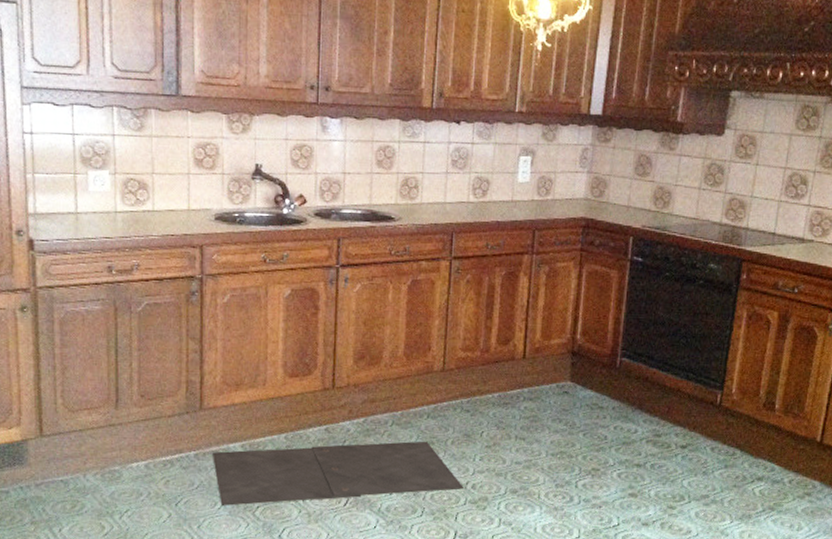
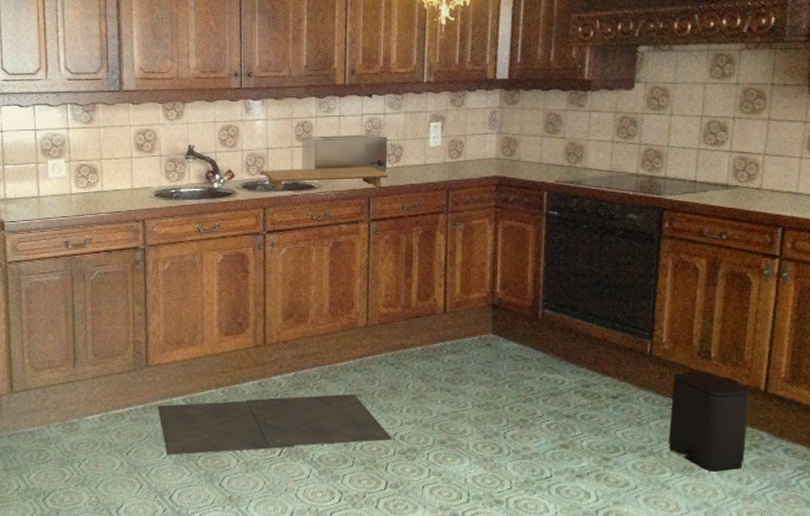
cutting board: none [335,197,473,222] -> present [260,166,388,190]
toaster: none [381,162,475,207] -> present [302,134,388,173]
pedal bin: none [730,422,808,519] -> present [669,371,751,472]

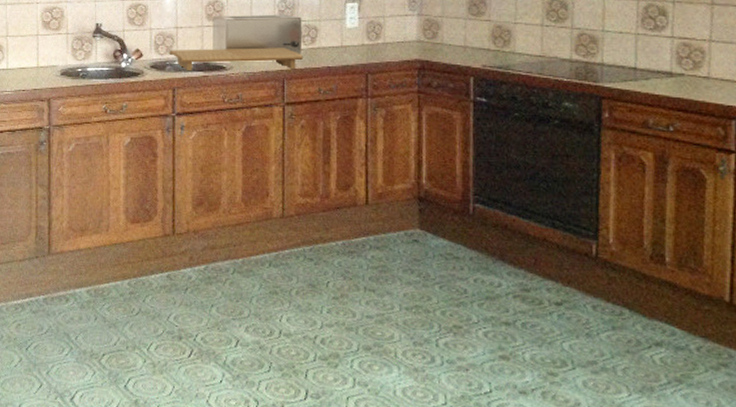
door mat: present [158,393,392,455] -> none [60,290,312,352]
pedal bin: present [669,371,751,472] -> none [622,277,714,394]

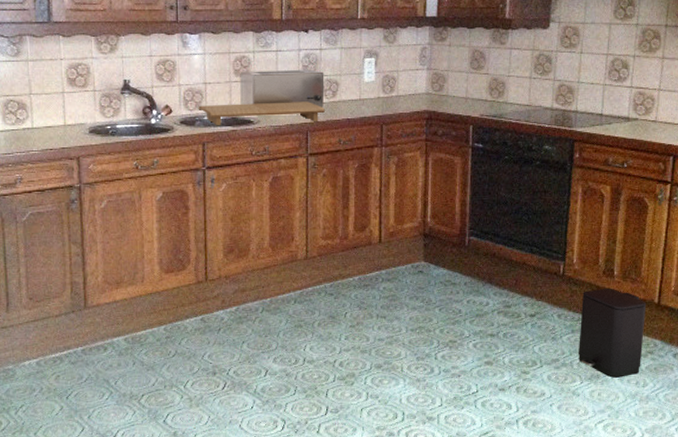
pedal bin: none [622,277,714,394] -> present [579,288,647,378]

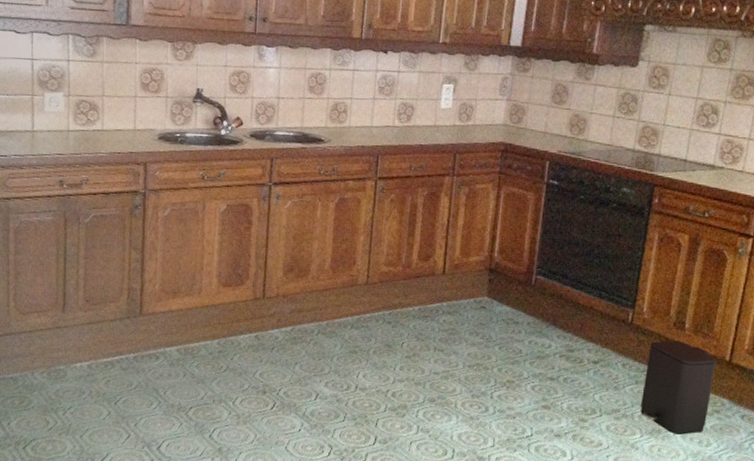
cutting board: present [198,101,325,125] -> none [269,120,398,145]
toaster: present [240,69,325,108] -> none [312,88,401,131]

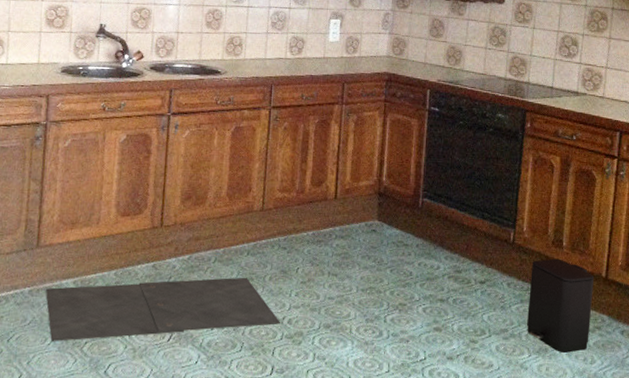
door mat: none [150,350,384,406] -> present [46,277,280,341]

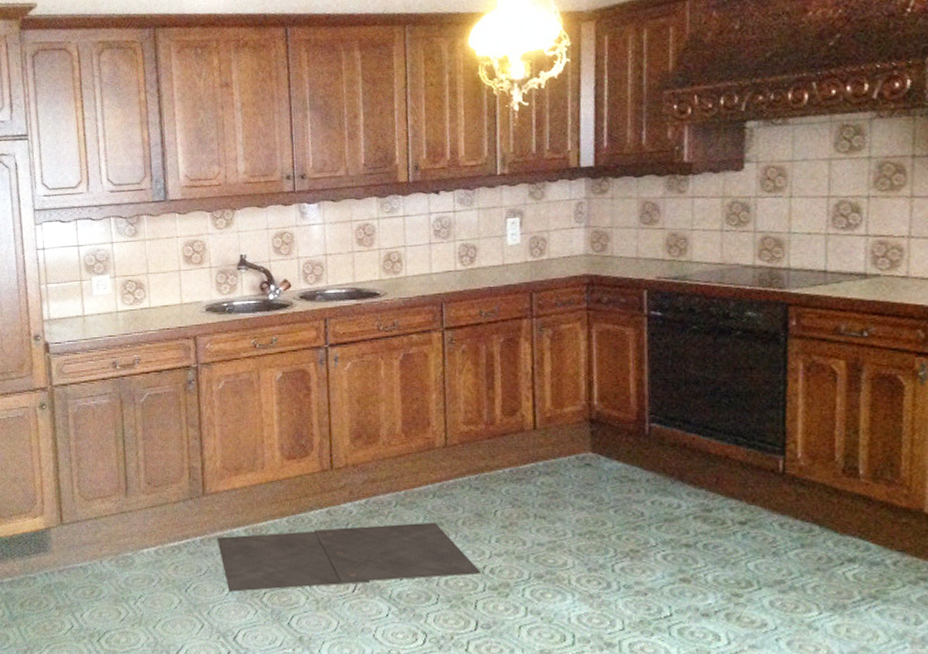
pedal bin: present [527,258,595,353] -> none [812,491,912,610]

